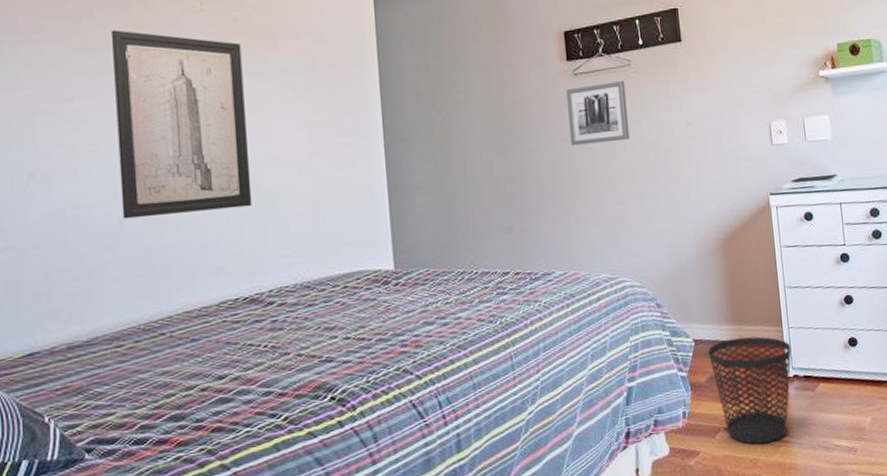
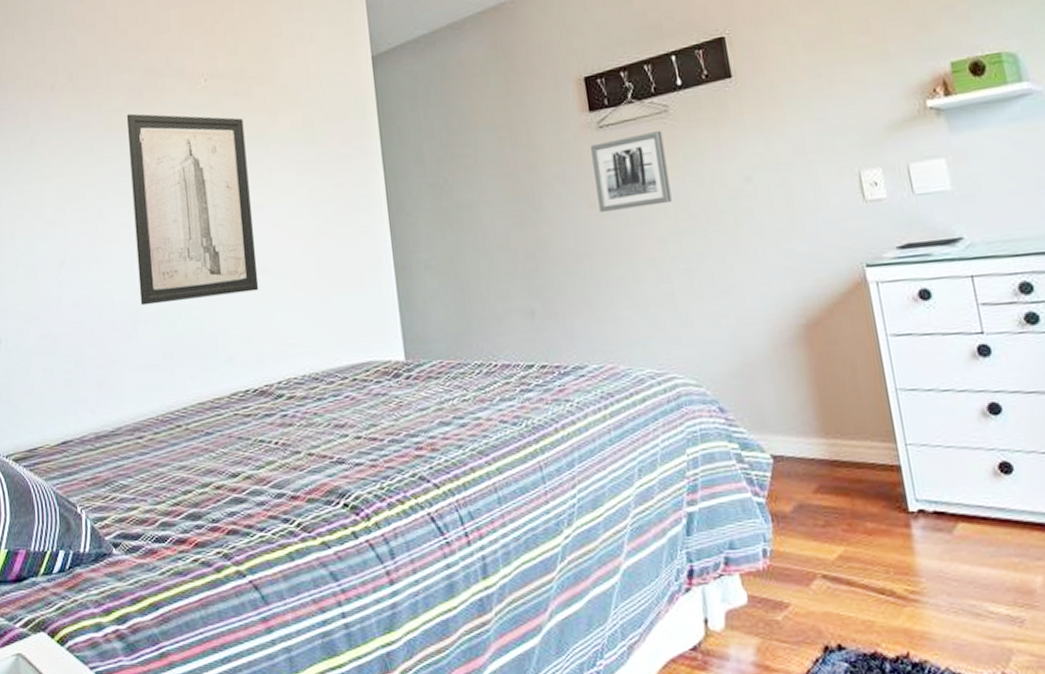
wastebasket: present [708,336,792,445] -> none [792,454,914,601]

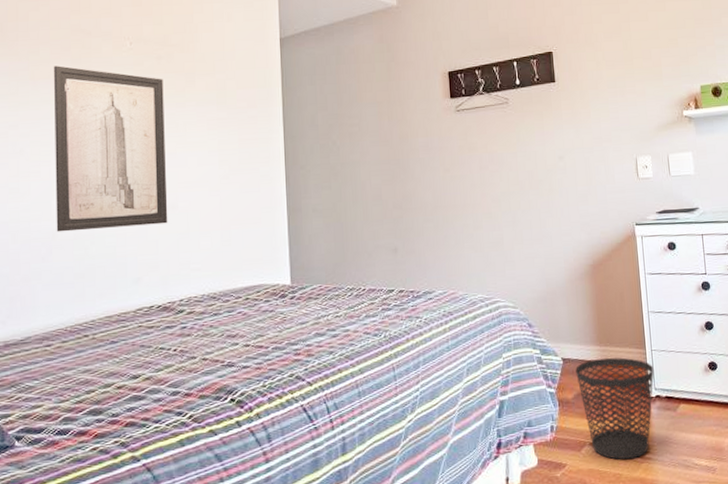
wall art: present [591,131,672,212] -> none [449,117,506,175]
wastebasket: none [792,454,914,601] -> present [575,357,654,460]

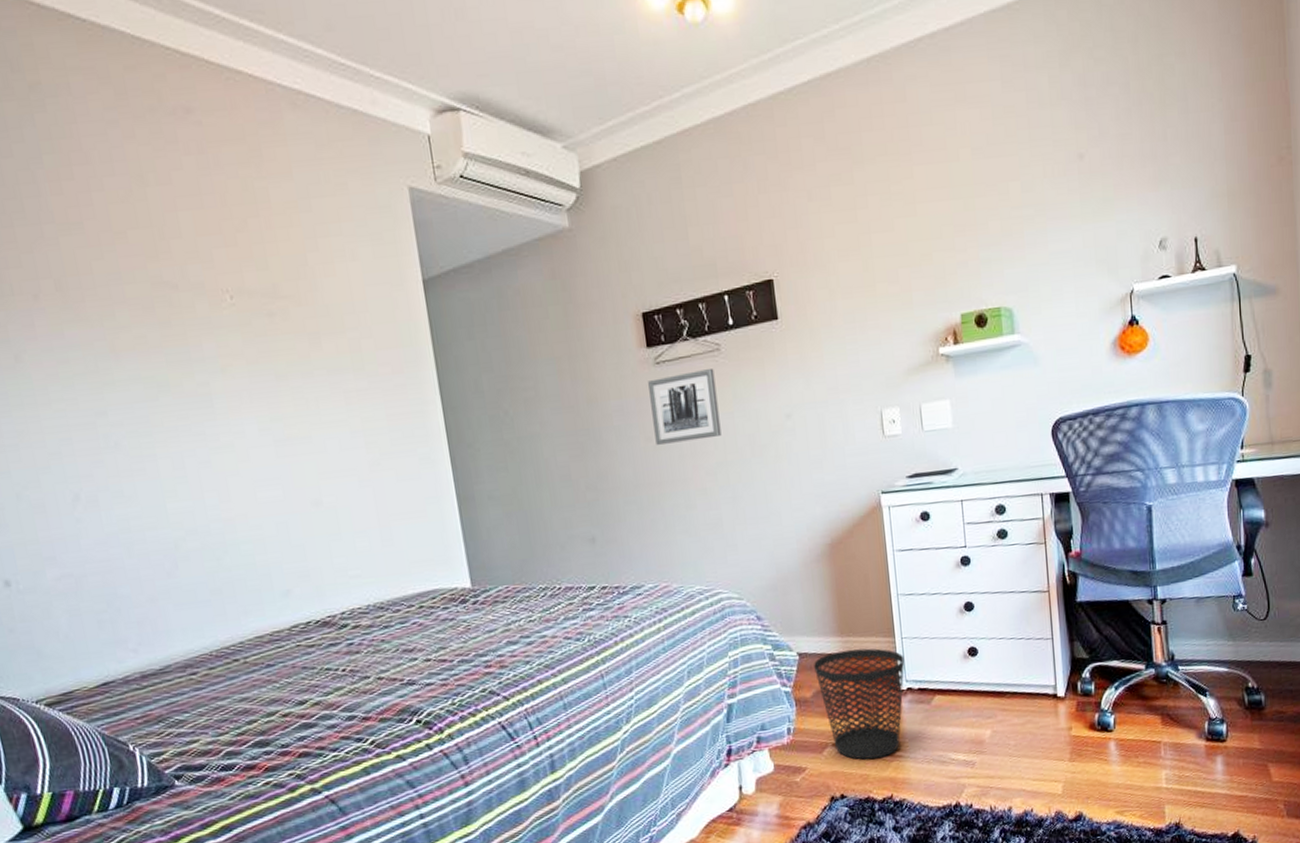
wall art: present [53,65,168,232] -> none [136,331,314,542]
wall art: none [449,117,506,175] -> present [648,369,722,445]

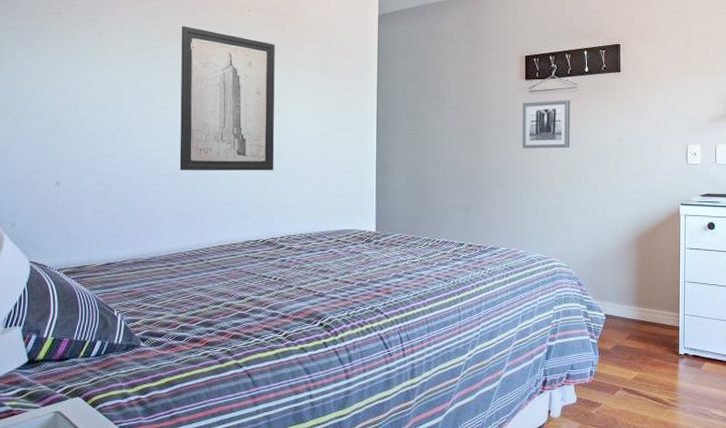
wall art: none [136,331,314,542] -> present [179,26,275,171]
wastebasket: present [814,648,905,760] -> none [616,318,685,405]

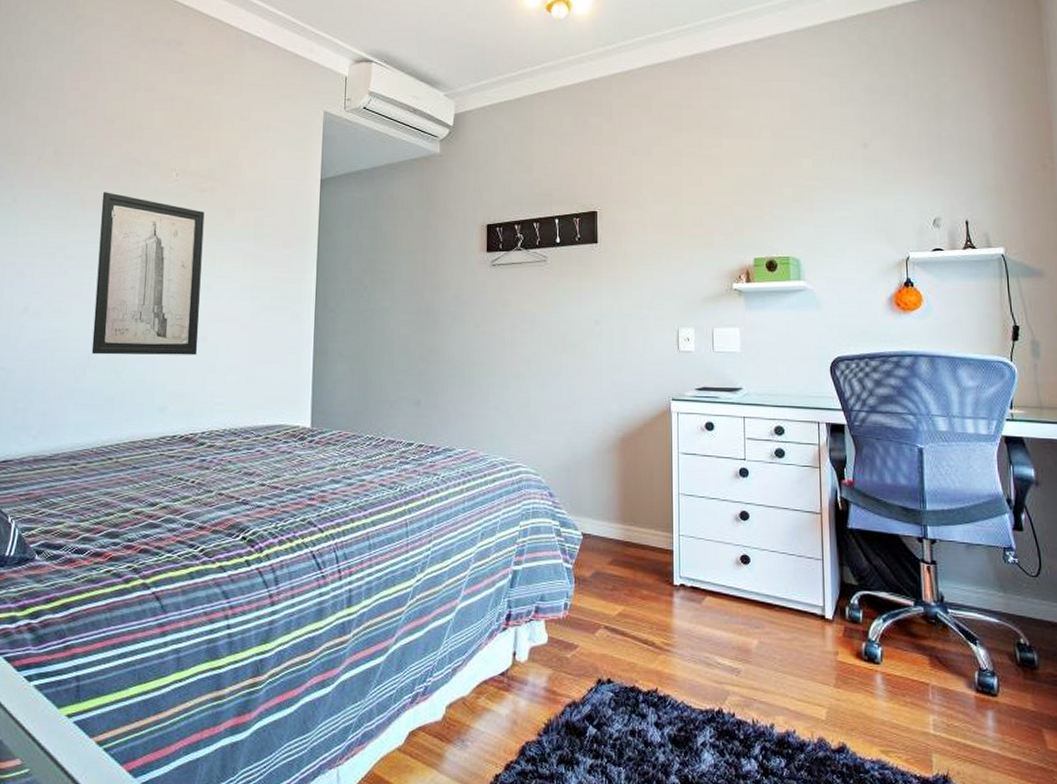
wall art: present [522,100,570,149] -> none [483,275,539,332]

